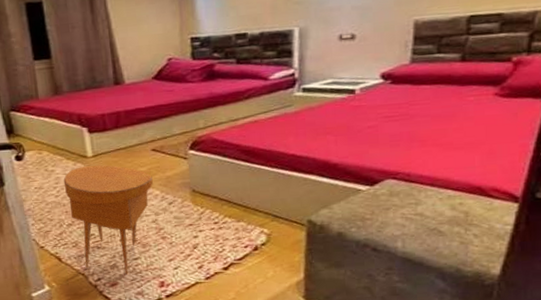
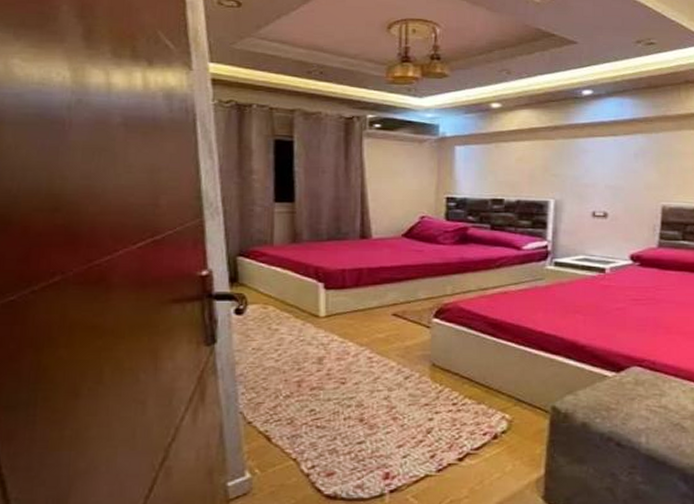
side table: present [63,165,153,275] -> none [287,327,390,462]

